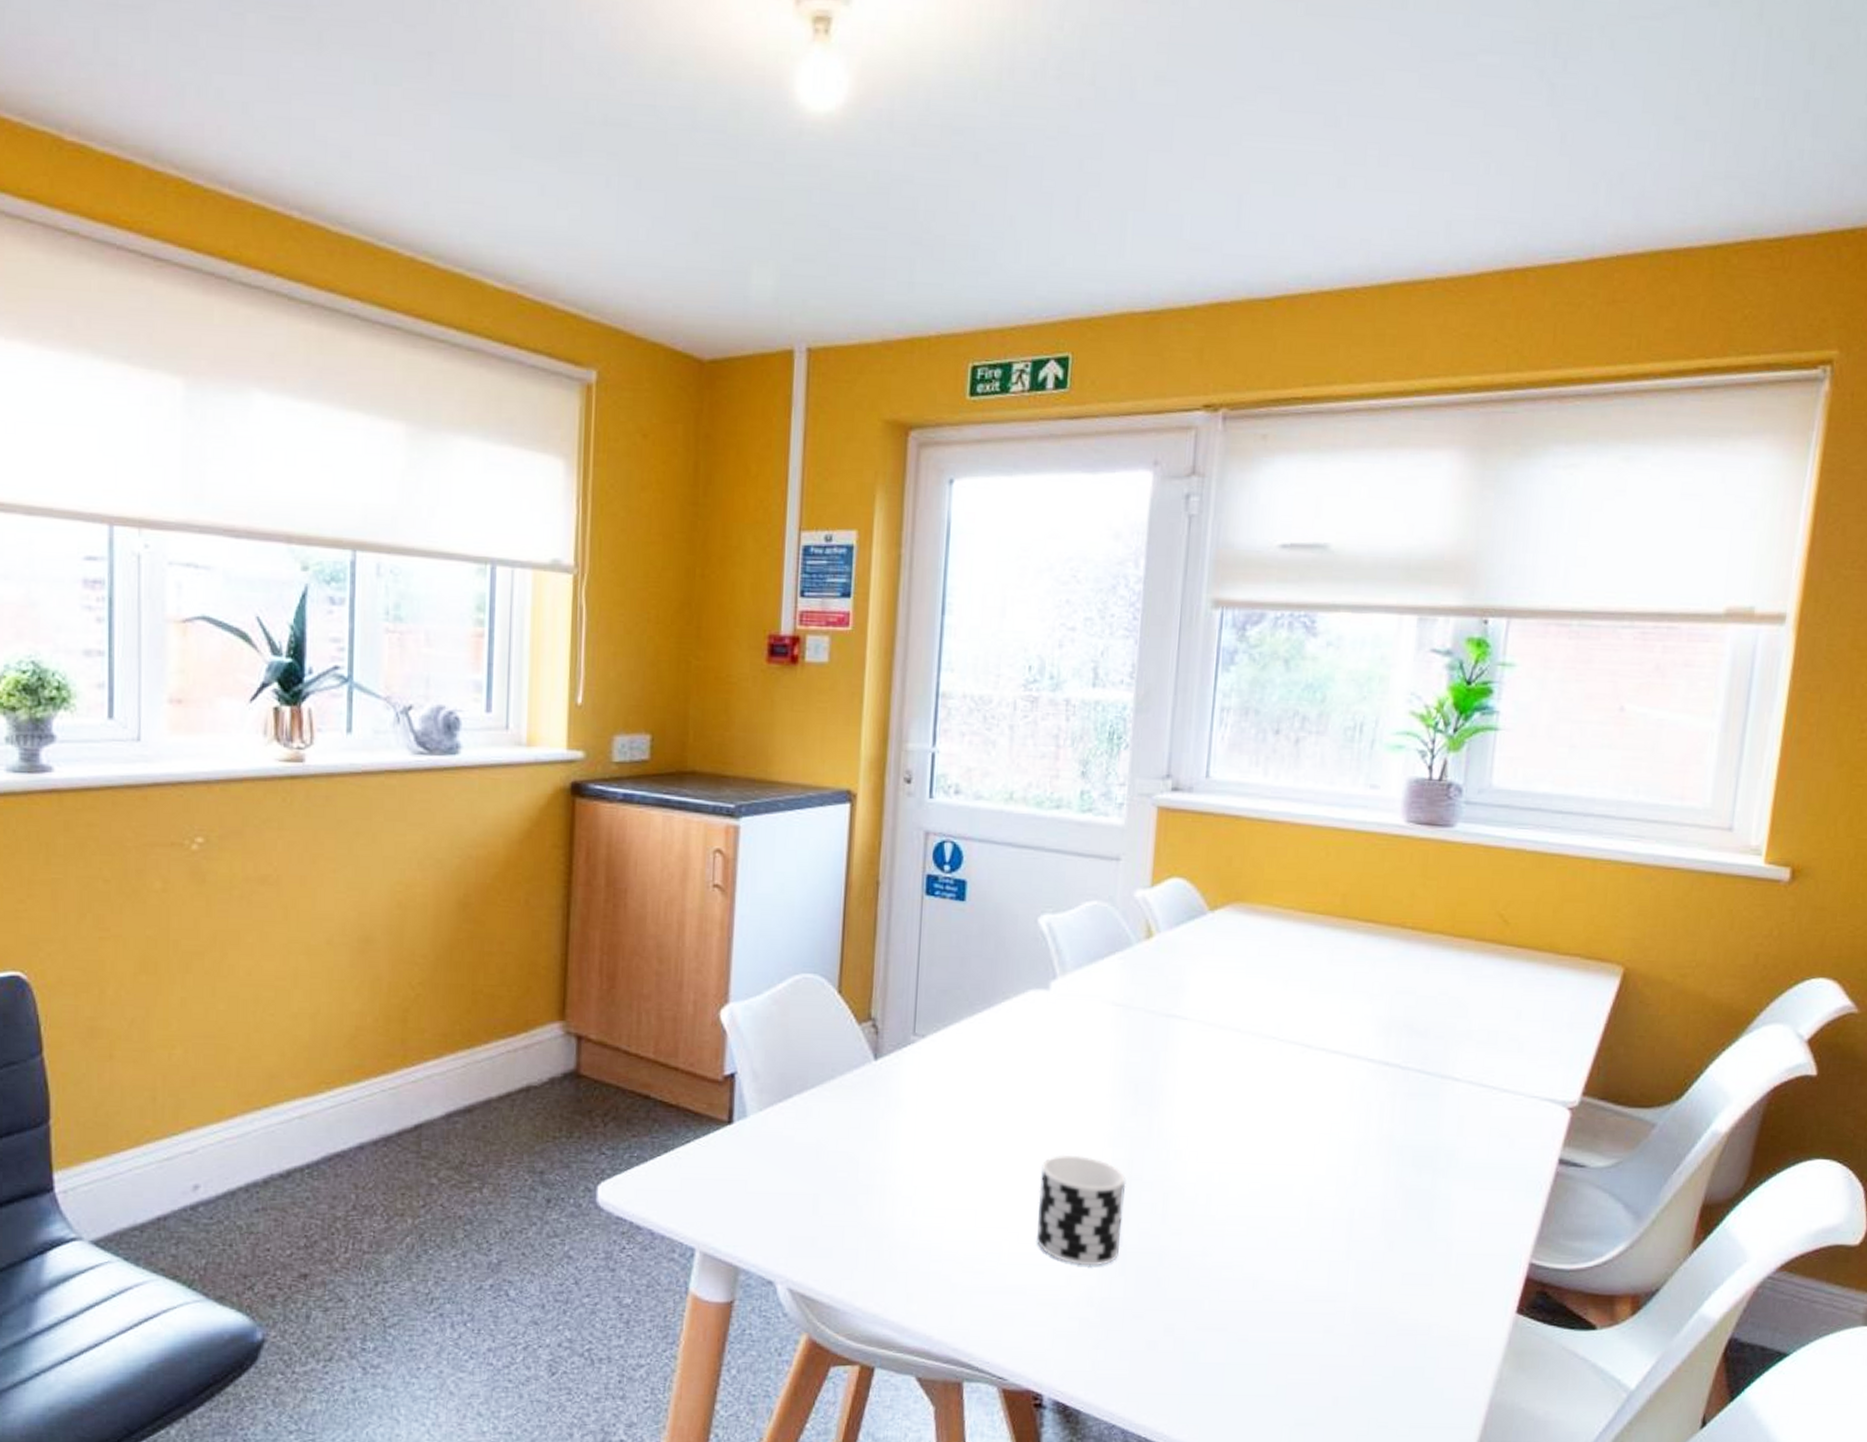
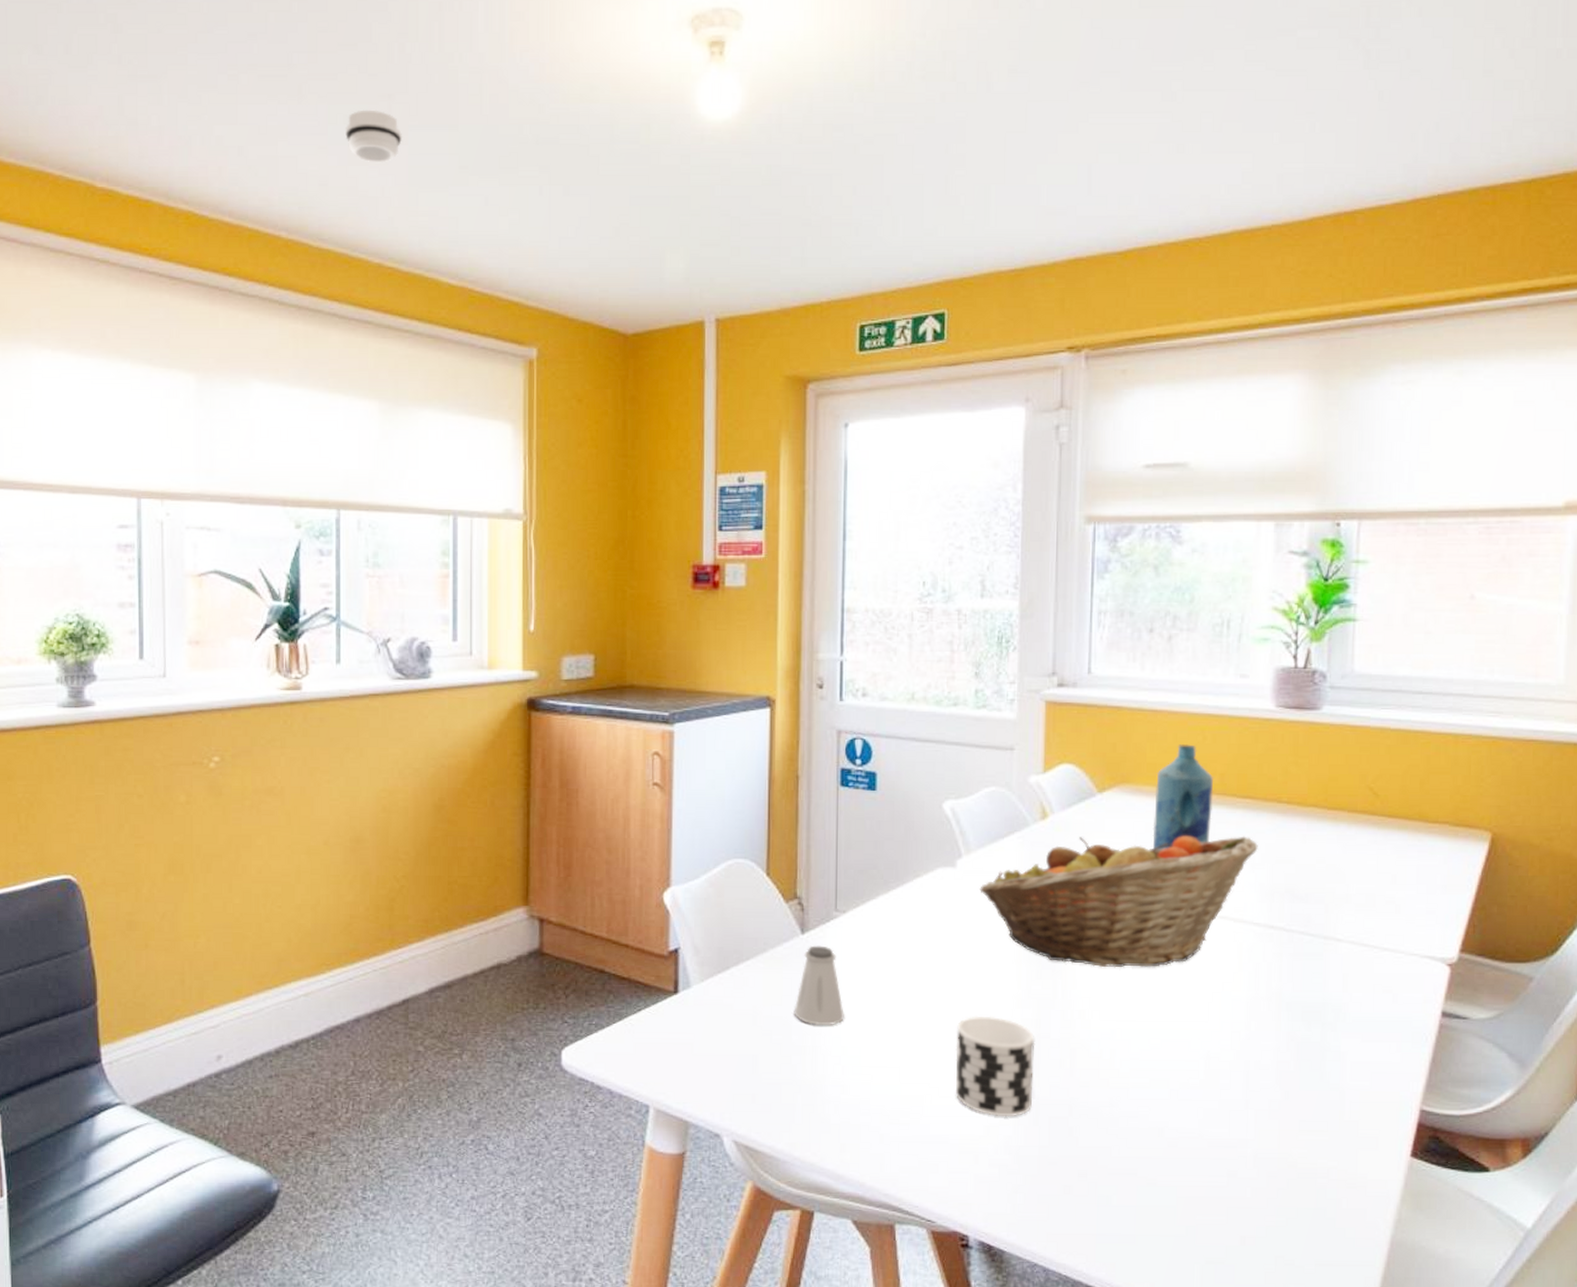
smoke detector: none [374,68,445,135] -> present [345,109,403,163]
saltshaker: none [861,1073,918,1163] -> present [794,945,844,1026]
fruit basket: none [1074,959,1378,1105] -> present [979,836,1258,968]
bottle: none [1264,860,1336,978] -> present [1152,744,1214,851]

